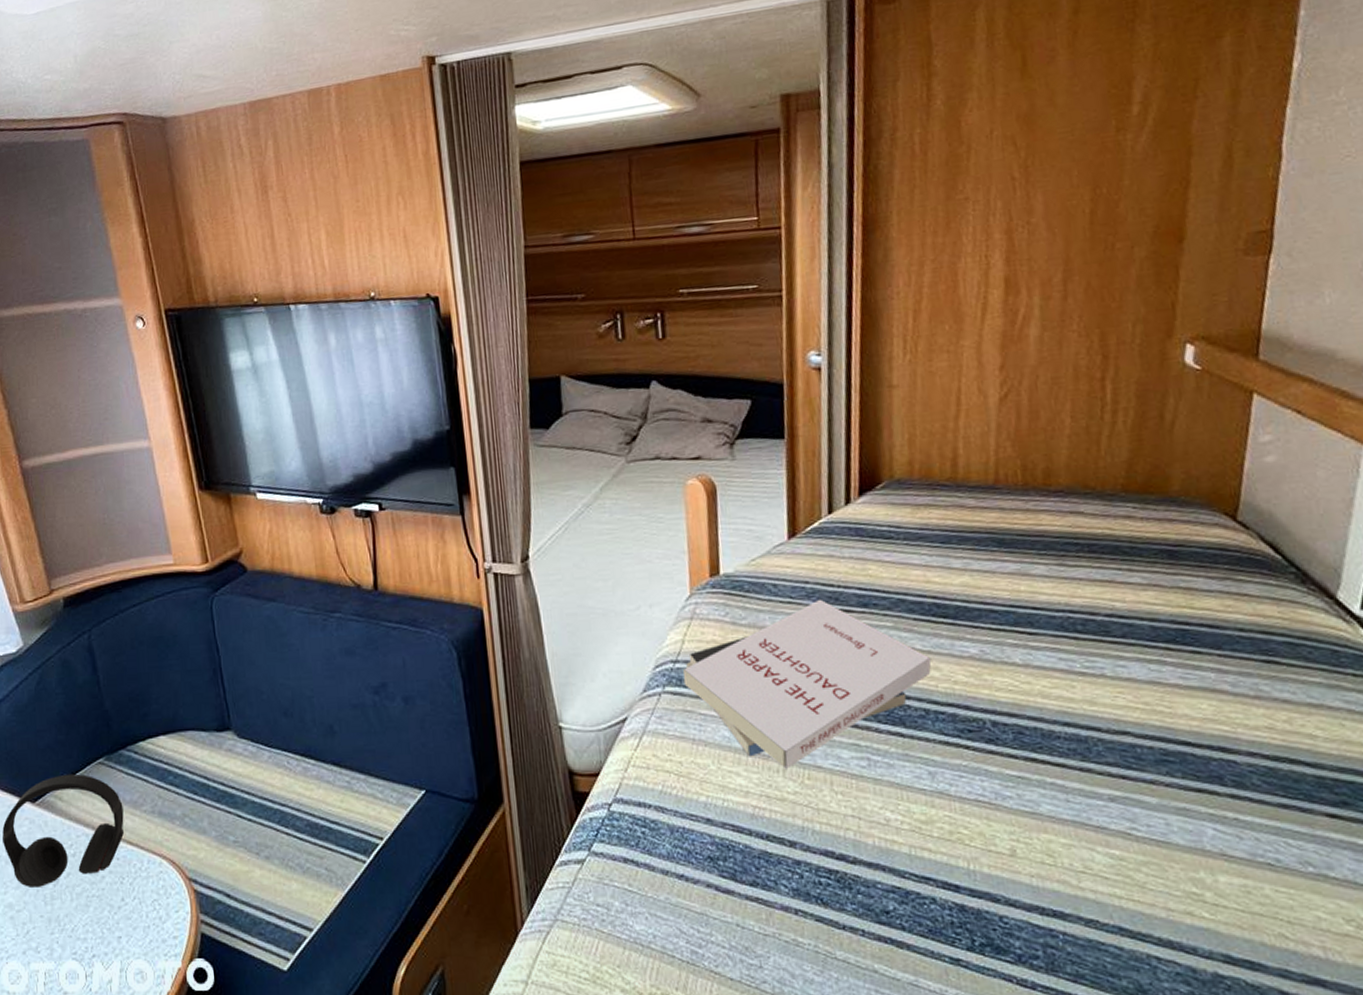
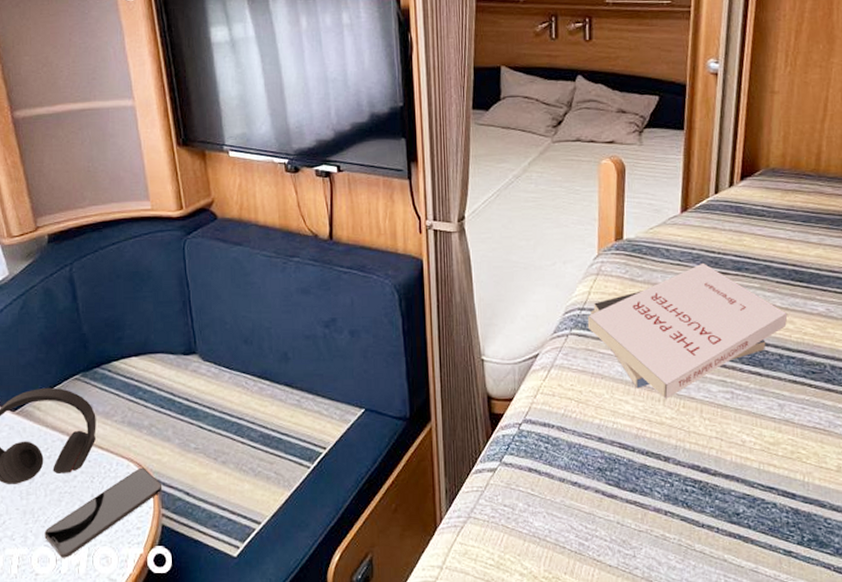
phone: none [72,865,200,973] -> present [44,467,163,558]

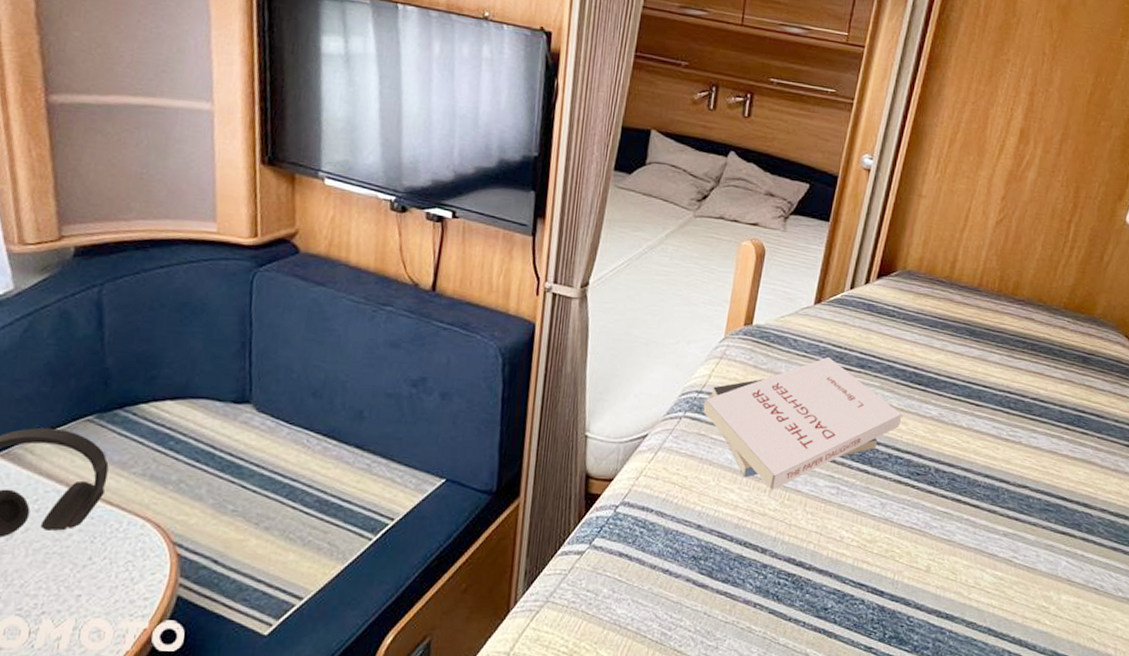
phone: present [44,467,163,558] -> none [17,529,185,630]

